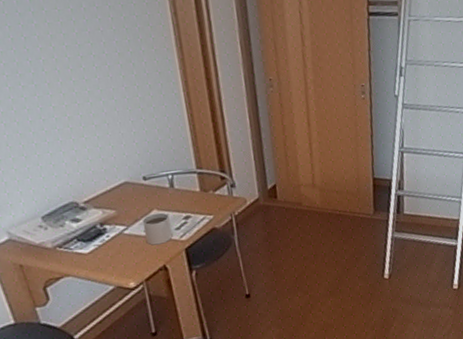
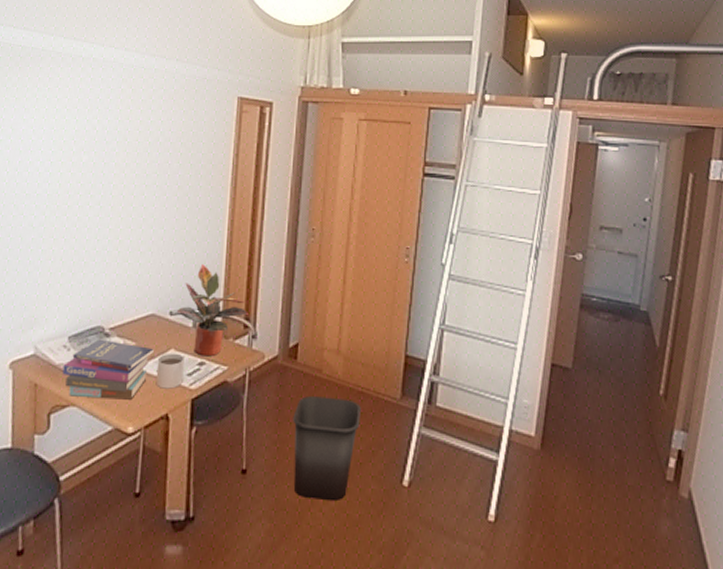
books: none [44,212,136,269] -> present [62,339,154,400]
potted plant: none [149,128,224,211] -> present [176,264,250,357]
waste bin: none [282,222,343,305] -> present [293,395,361,502]

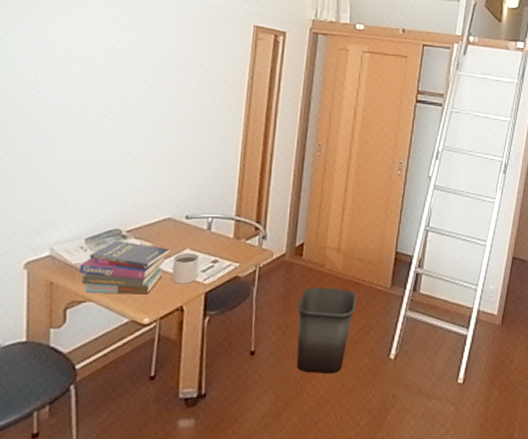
potted plant: present [176,264,250,357] -> none [192,174,261,255]

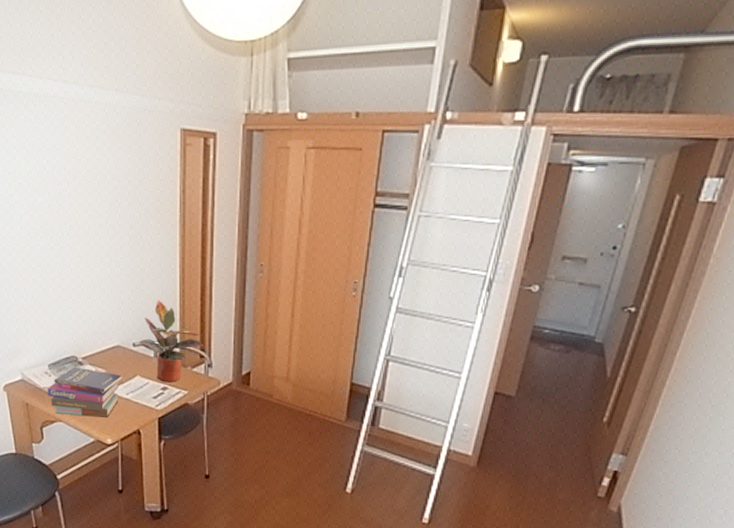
mug: present [171,252,199,284] -> none [126,379,150,409]
potted plant: none [192,174,261,255] -> present [138,300,205,383]
waste bin: present [296,286,357,374] -> none [247,416,309,502]

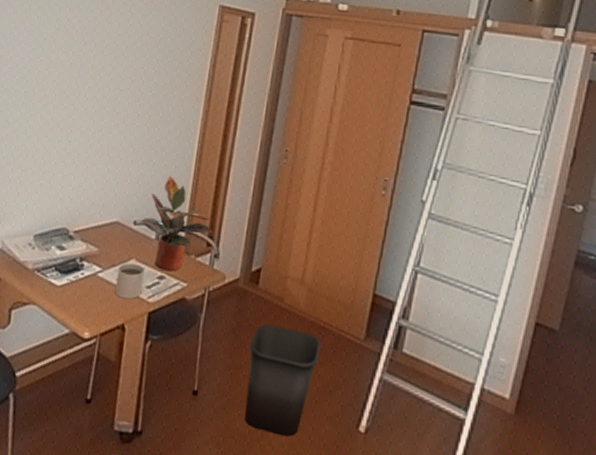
books: present [47,367,122,418] -> none [26,240,115,306]
mug: none [126,379,150,409] -> present [114,262,145,300]
waste bin: none [247,416,309,502] -> present [244,324,321,437]

